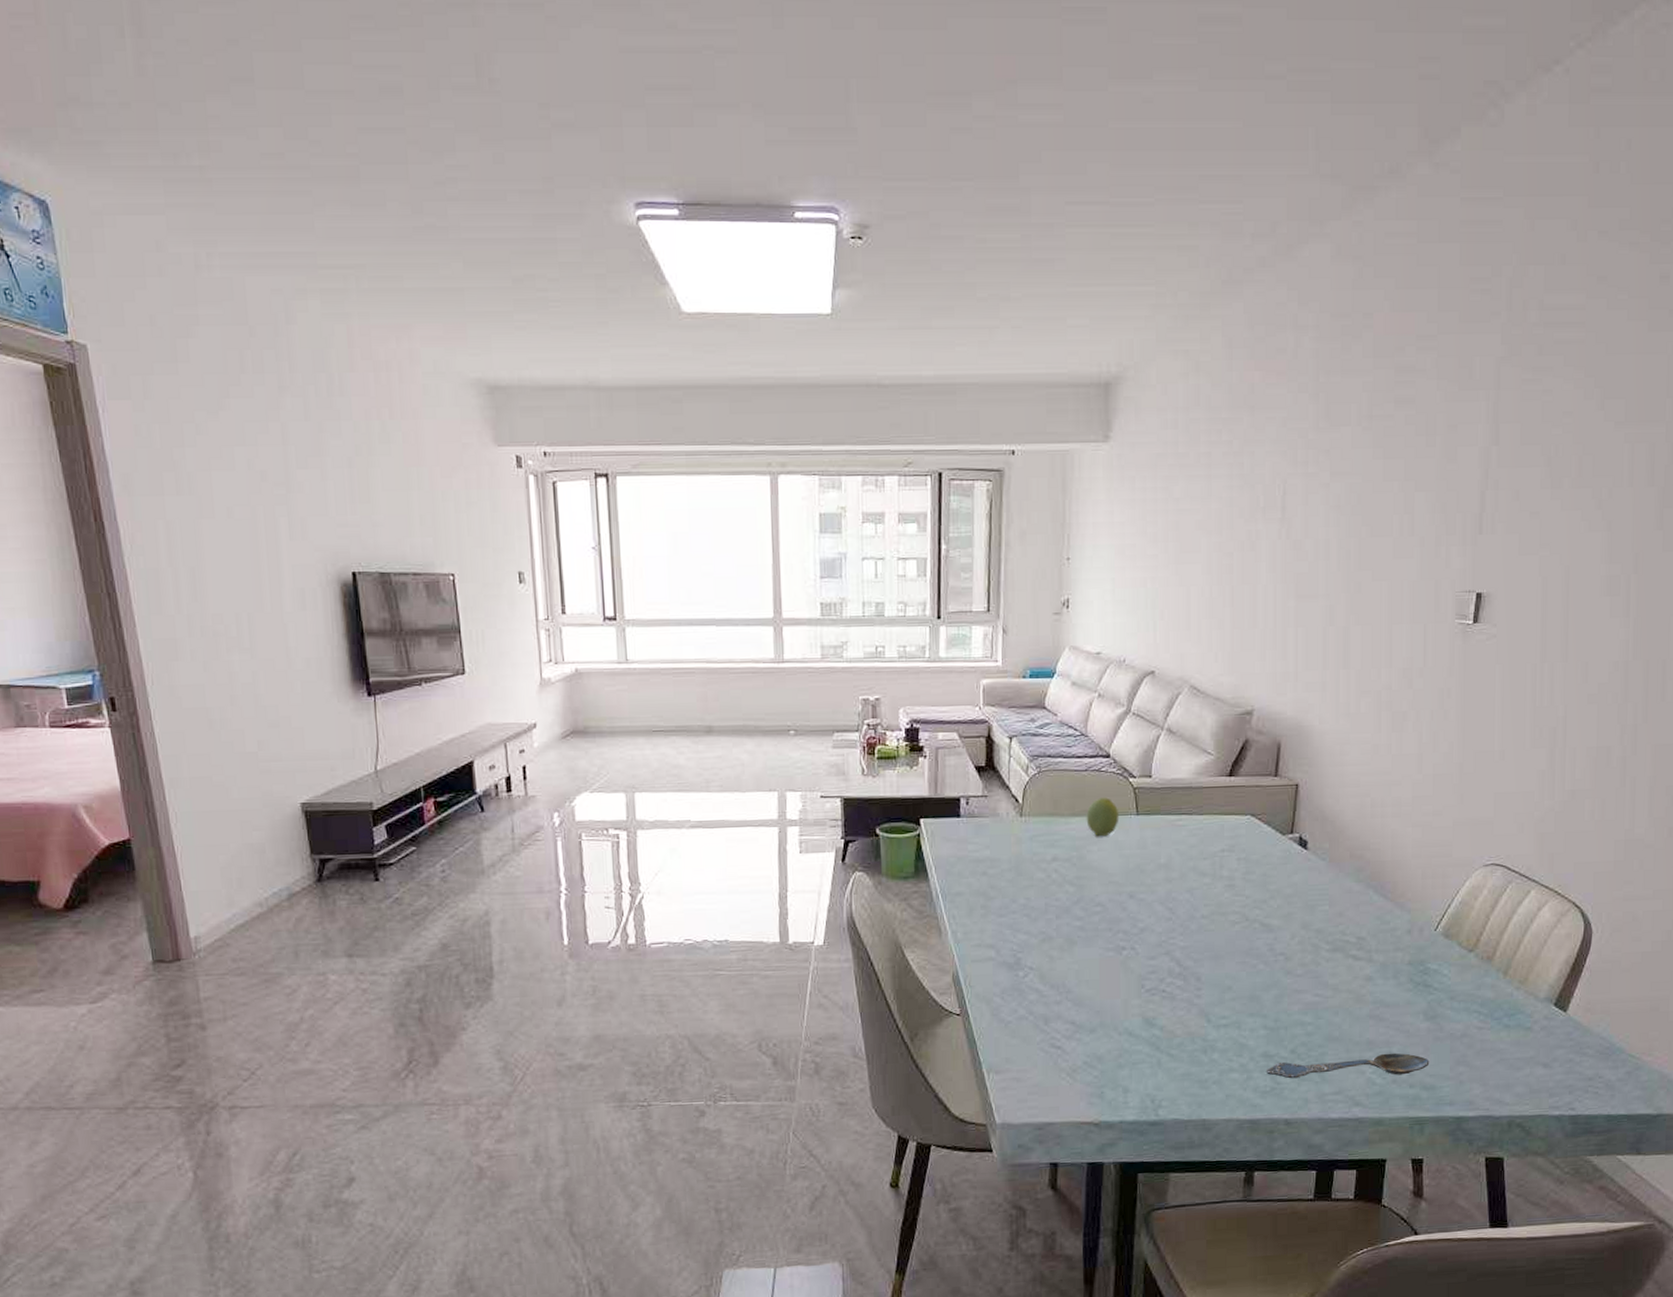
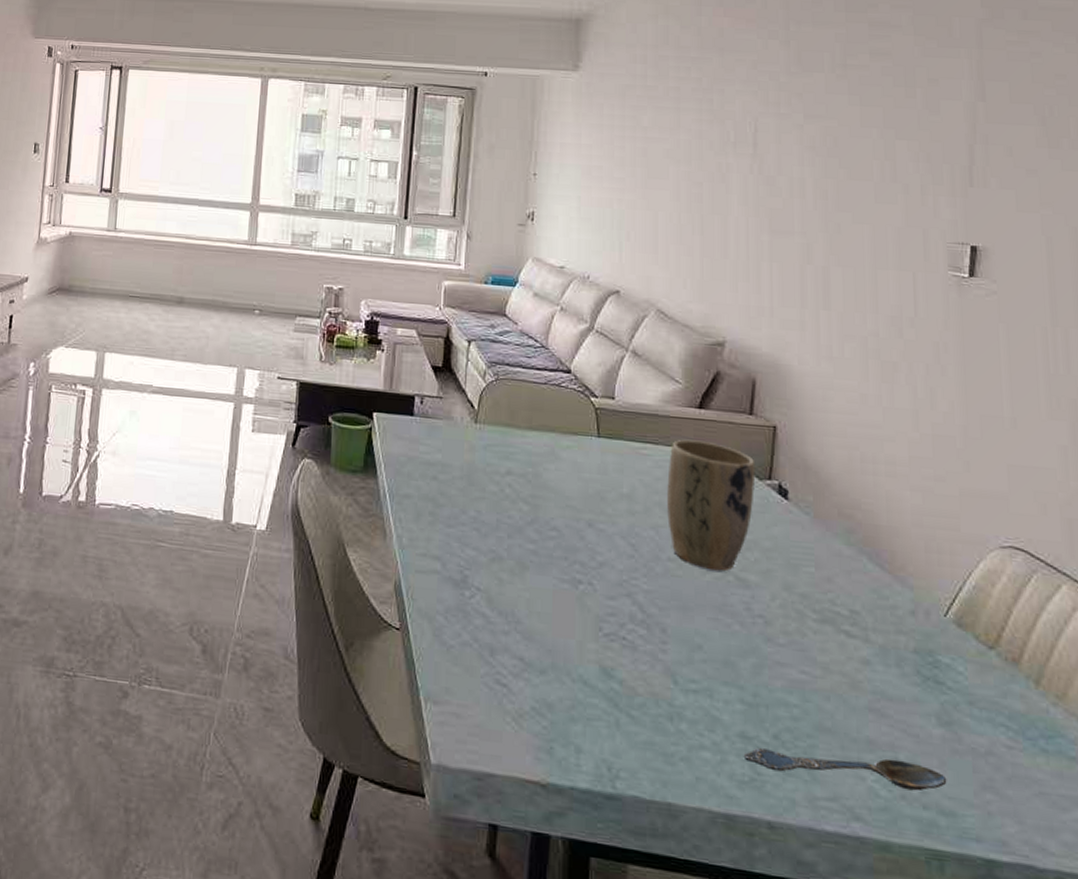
fruit: present [1086,797,1120,837] -> none [544,414,579,456]
plant pot: none [1201,806,1279,921] -> present [667,439,756,571]

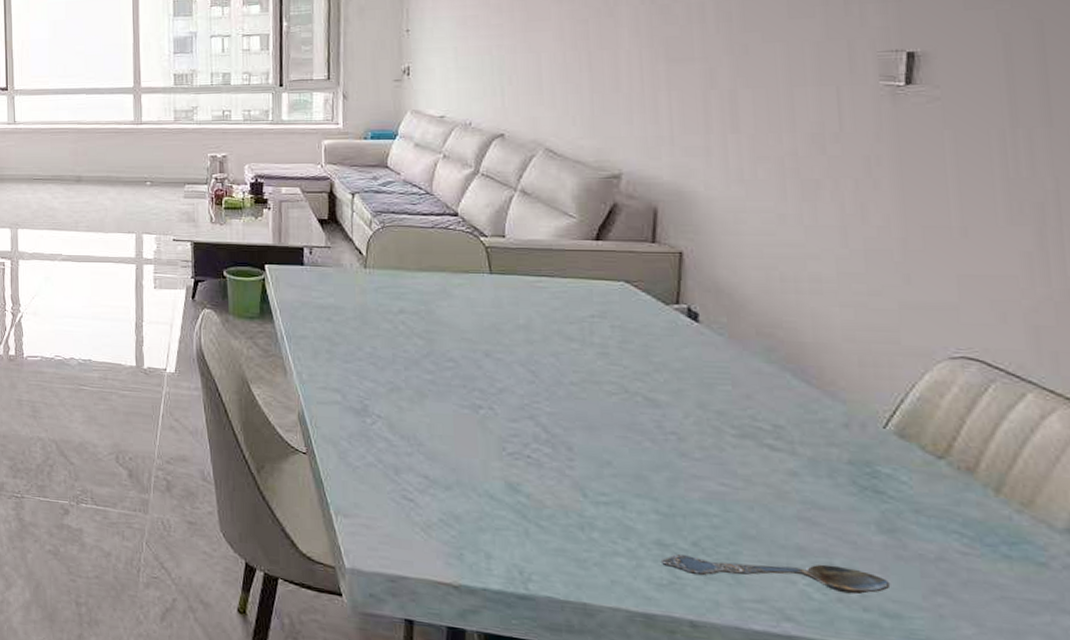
plant pot: present [667,439,756,571] -> none [565,270,662,393]

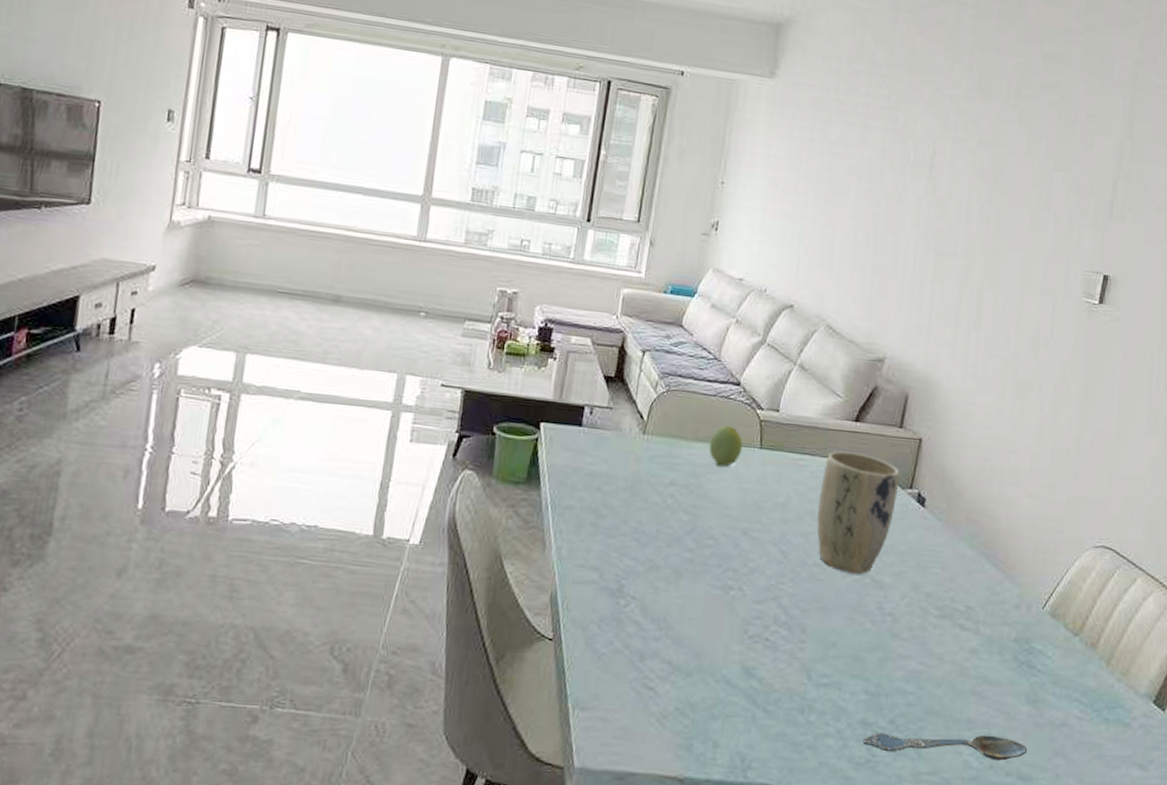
fruit: none [434,255,471,293] -> present [709,426,743,467]
plant pot: none [565,270,662,393] -> present [817,451,900,574]

